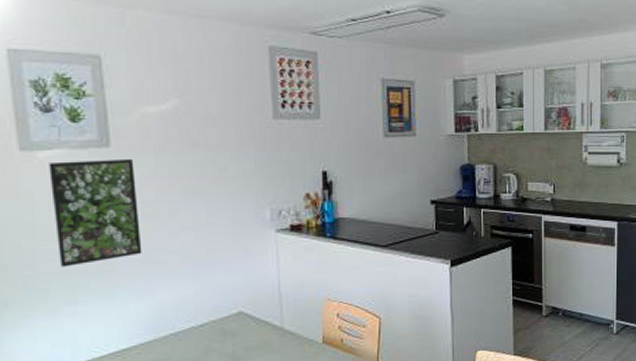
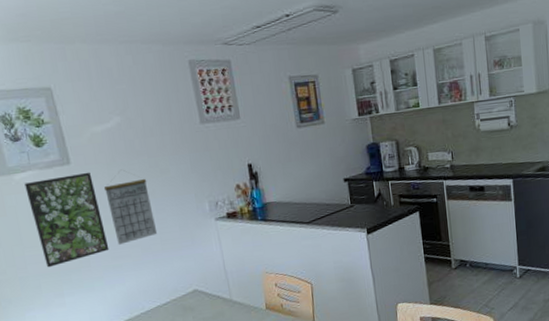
calendar: none [146,172,204,249] -> present [103,178,158,245]

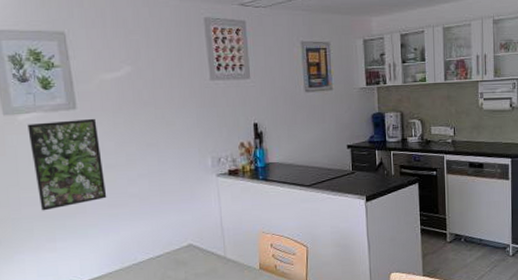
calendar: present [103,178,158,245] -> none [107,129,158,193]

